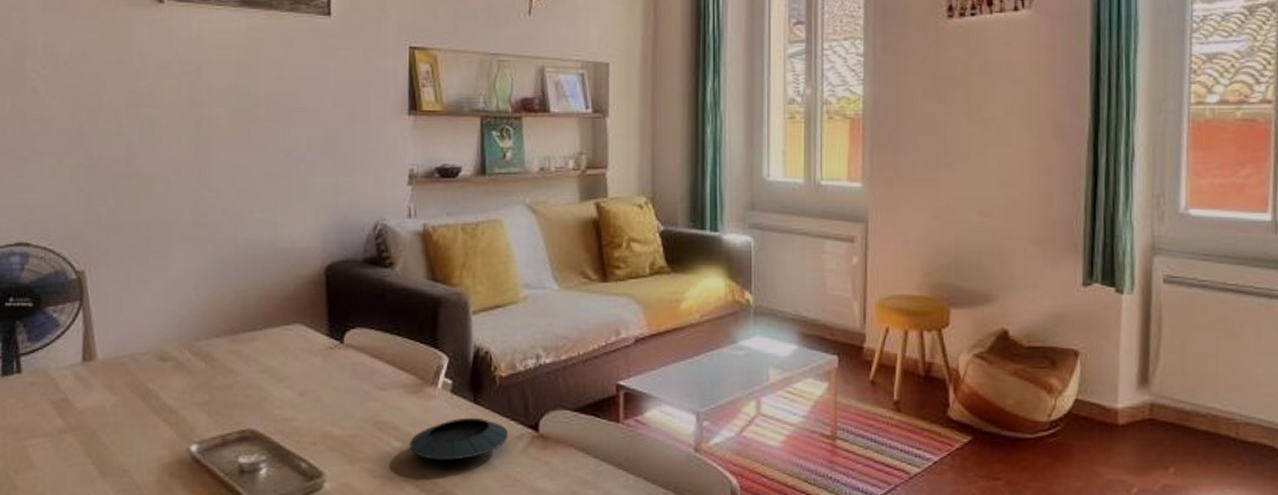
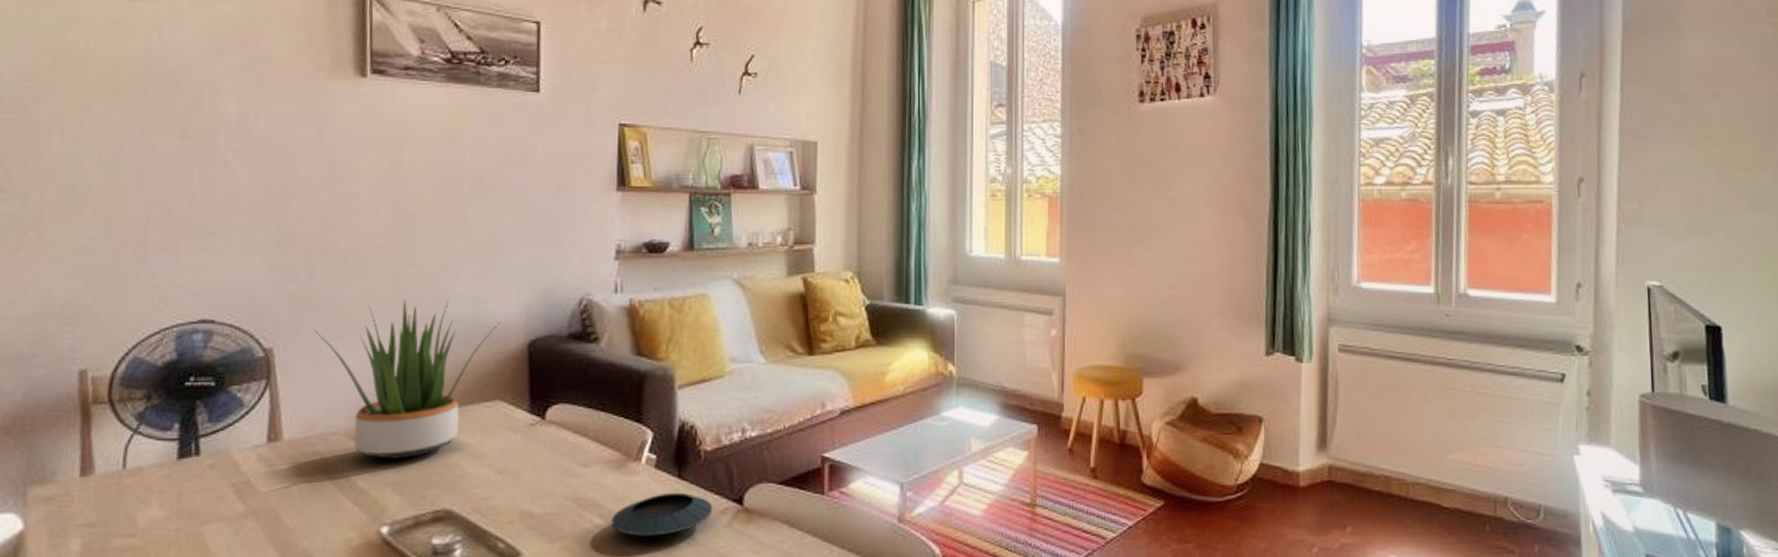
potted plant: none [119,223,298,380] -> present [311,299,500,459]

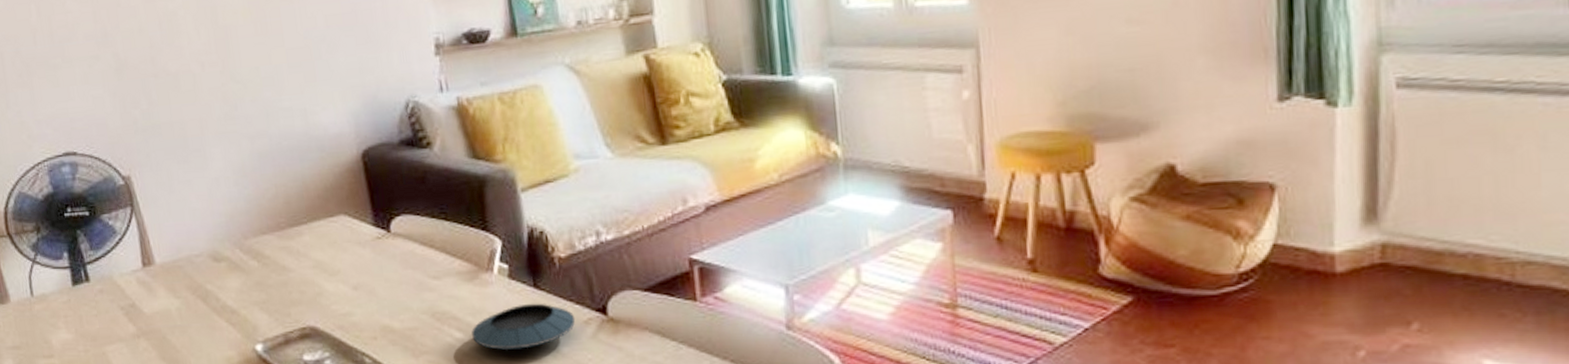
potted plant: present [311,299,500,459] -> none [159,115,331,279]

